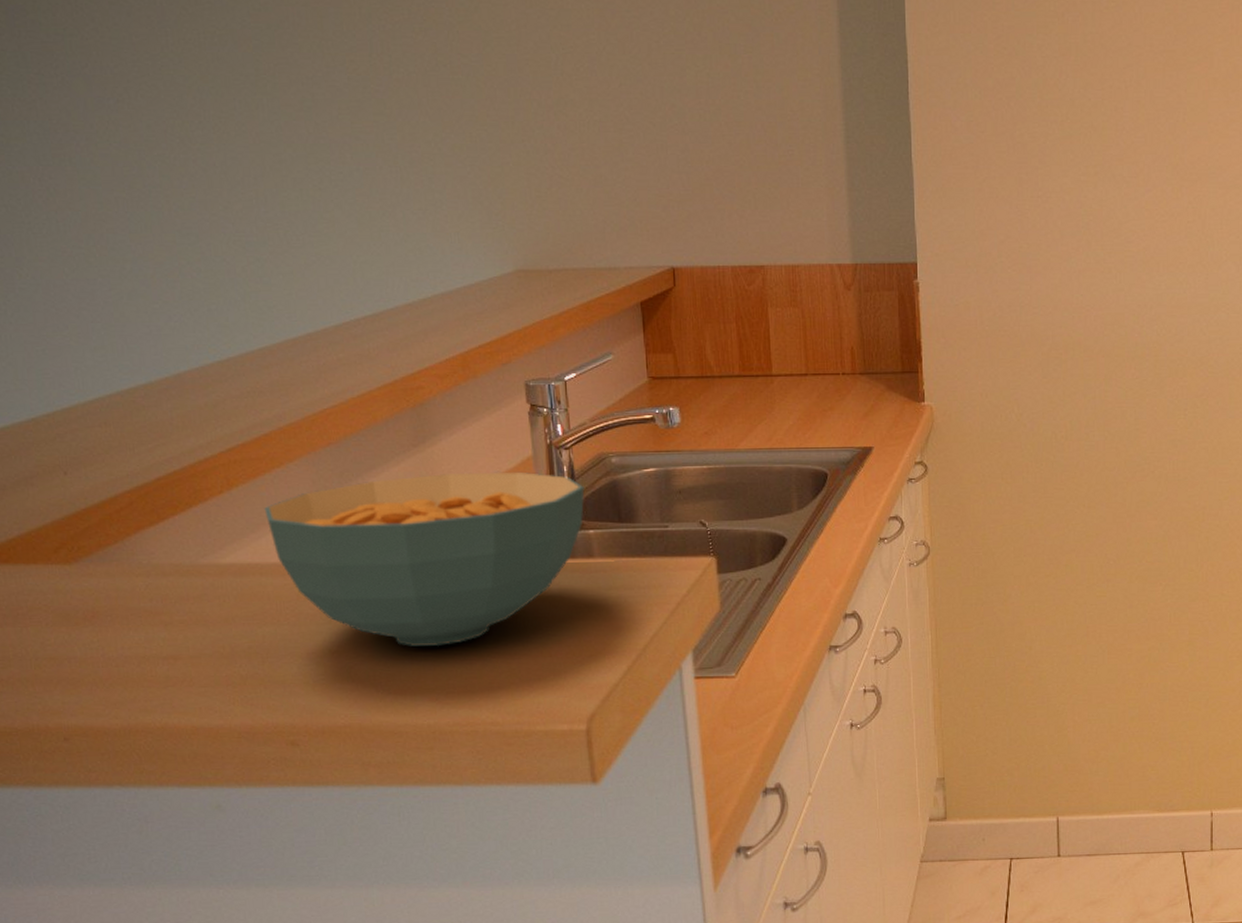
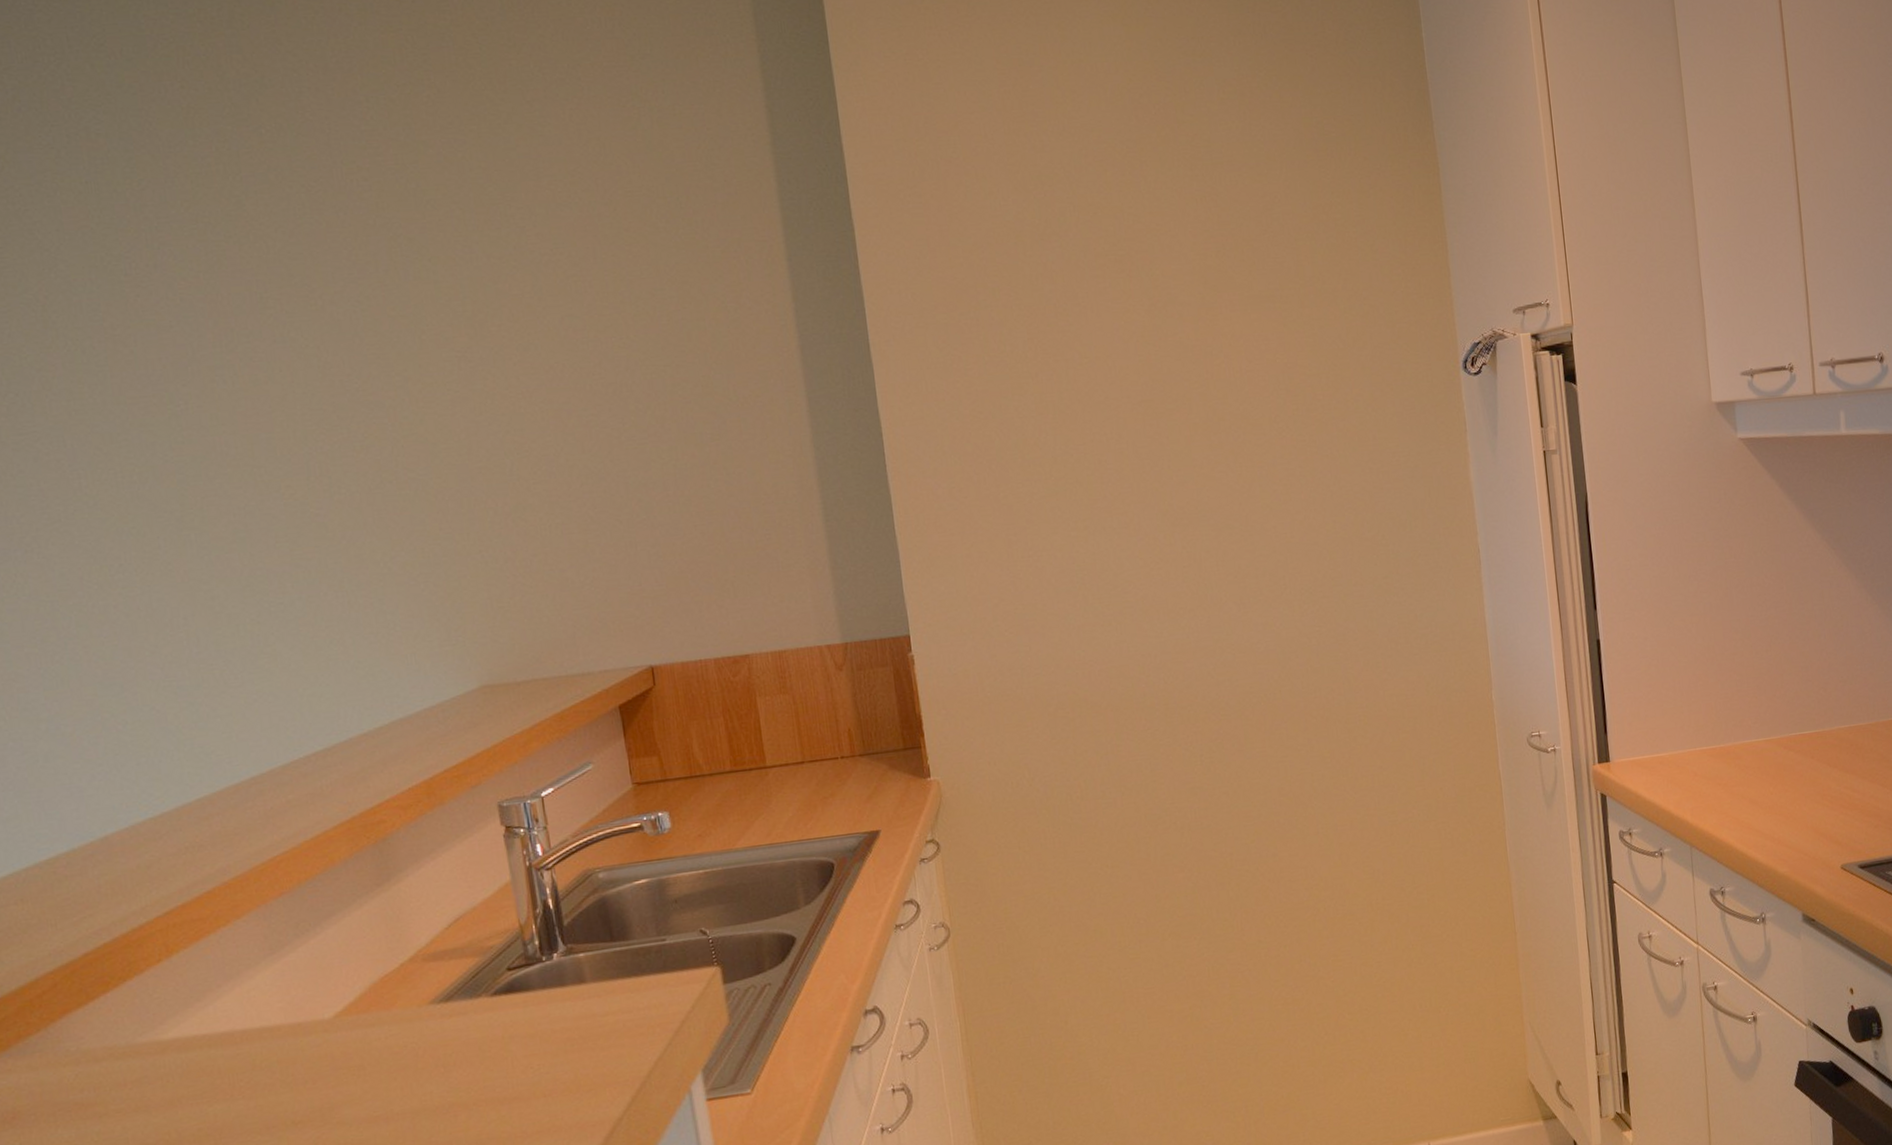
cereal bowl: present [264,471,585,646] -> none [210,898,572,1106]

